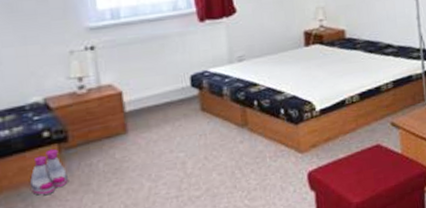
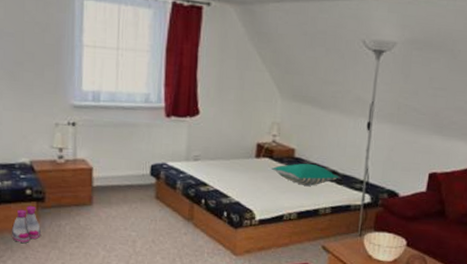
pillow: none [324,41,395,65] -> present [272,163,339,186]

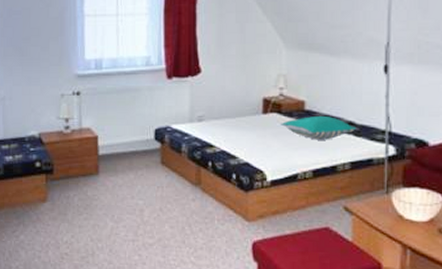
boots: present [11,205,41,243] -> none [23,178,50,216]

